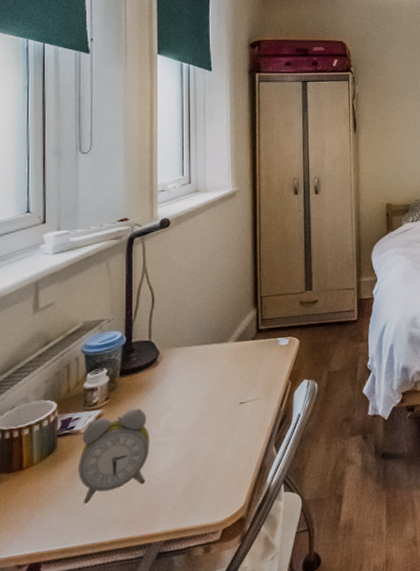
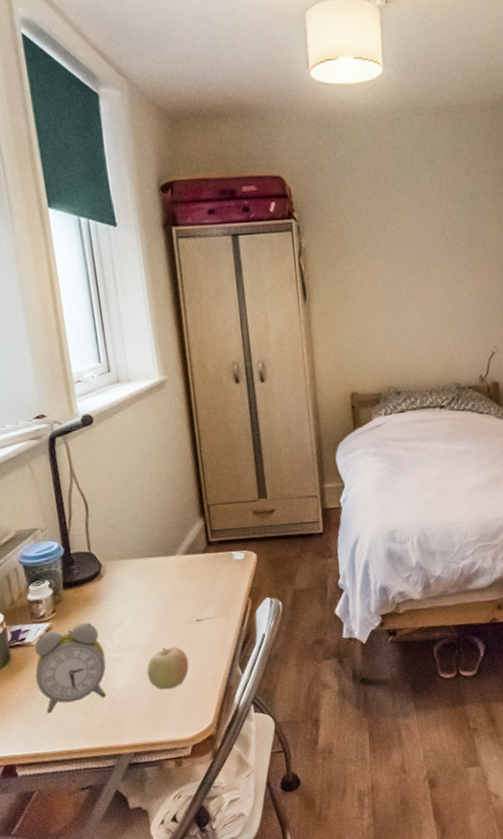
fruit: none [188,429,228,474] -> present [146,646,189,690]

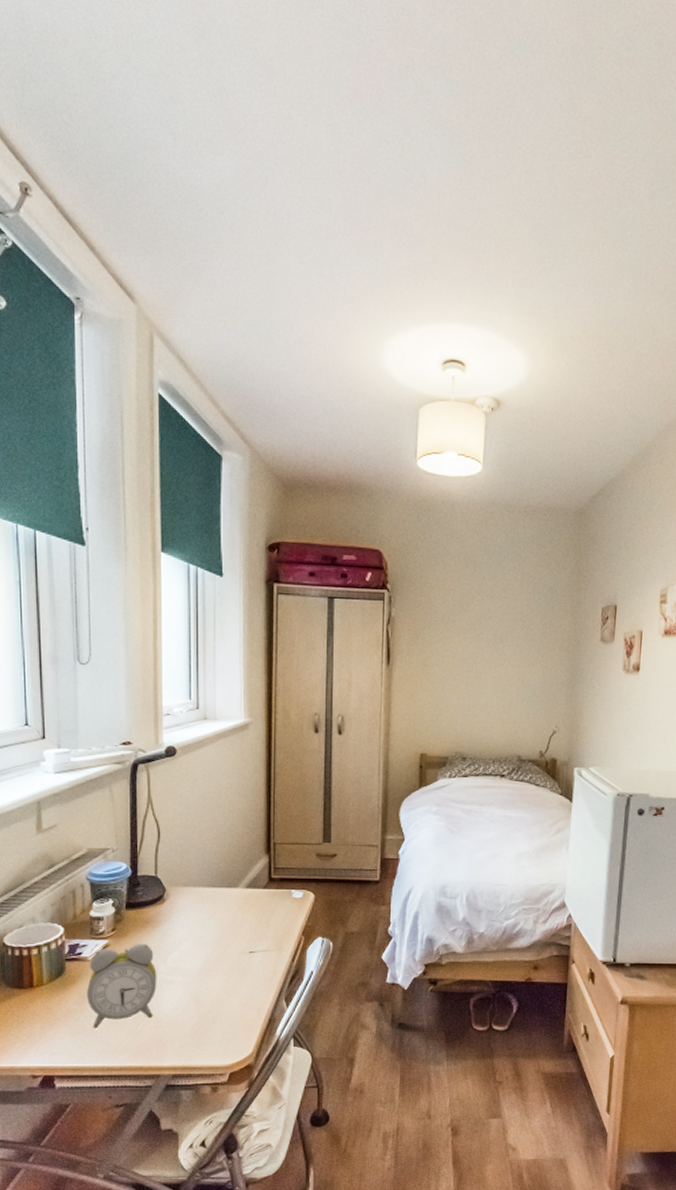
fruit: present [146,646,189,690] -> none [195,975,237,1016]

